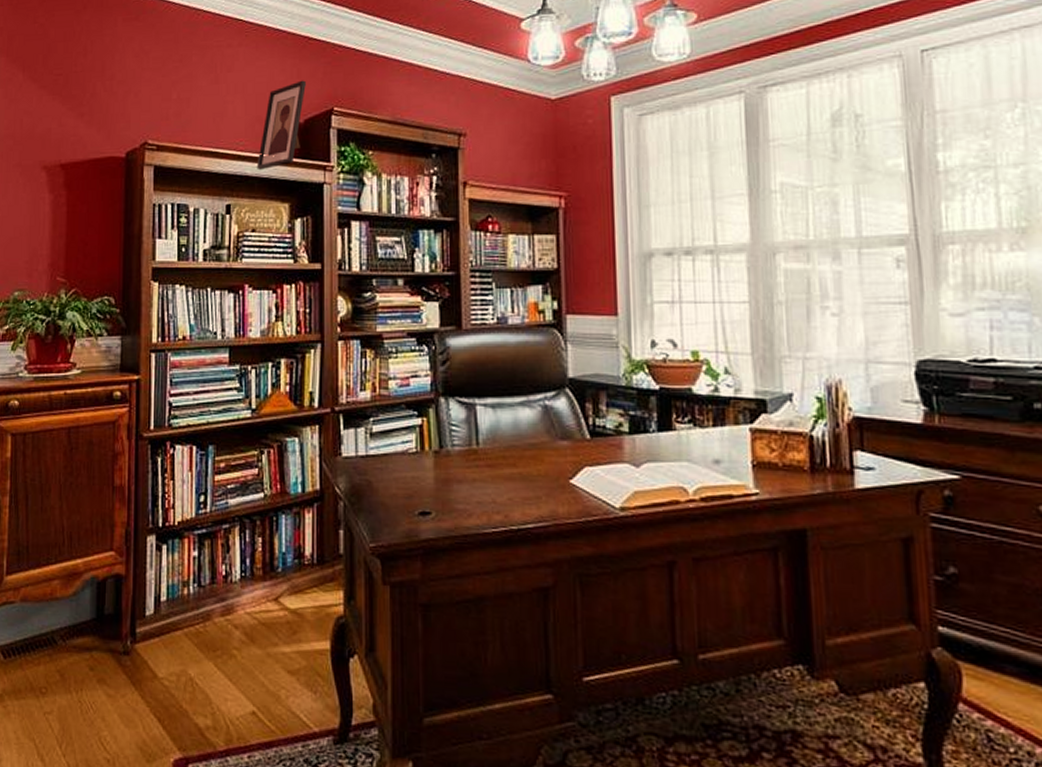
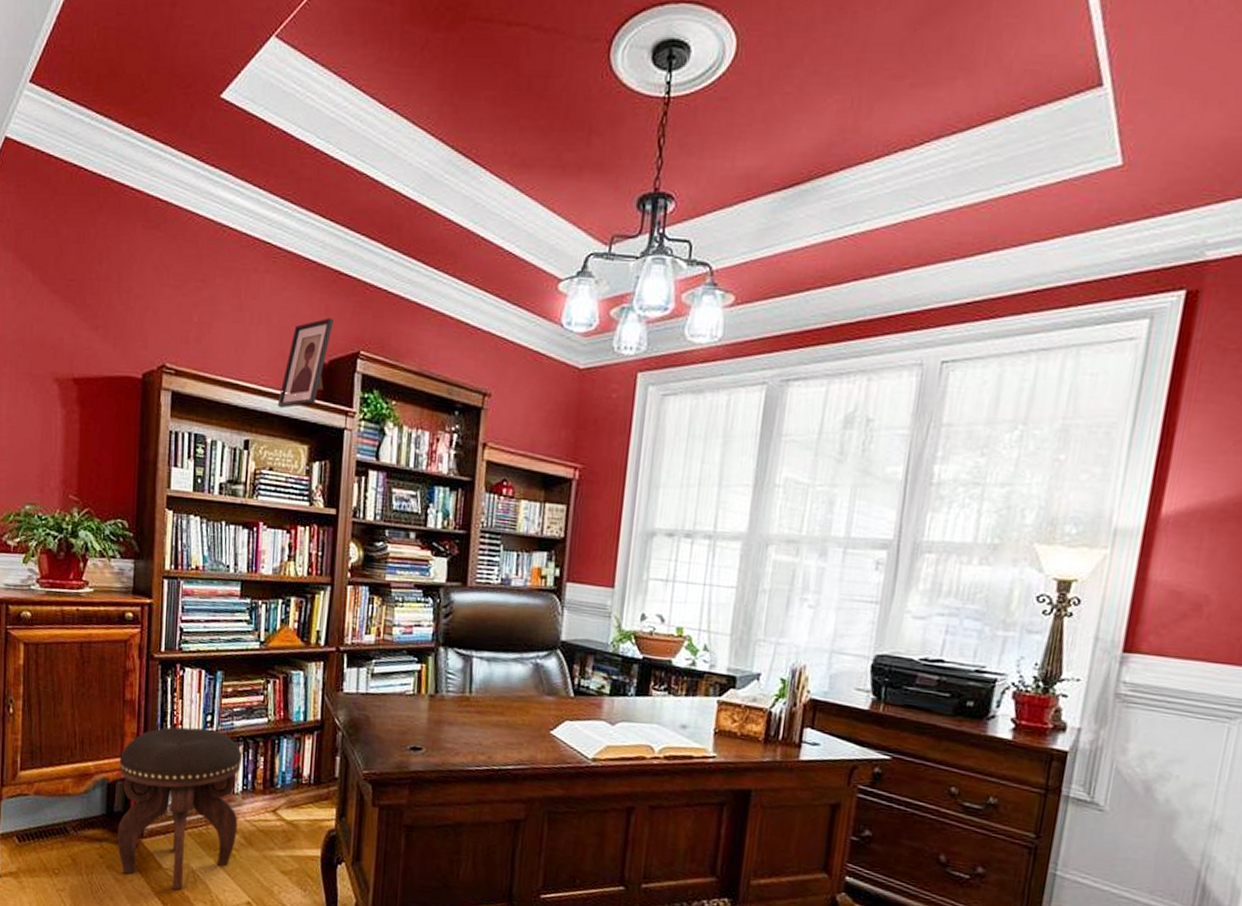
footstool: none [108,510,239,704] -> present [117,726,243,891]

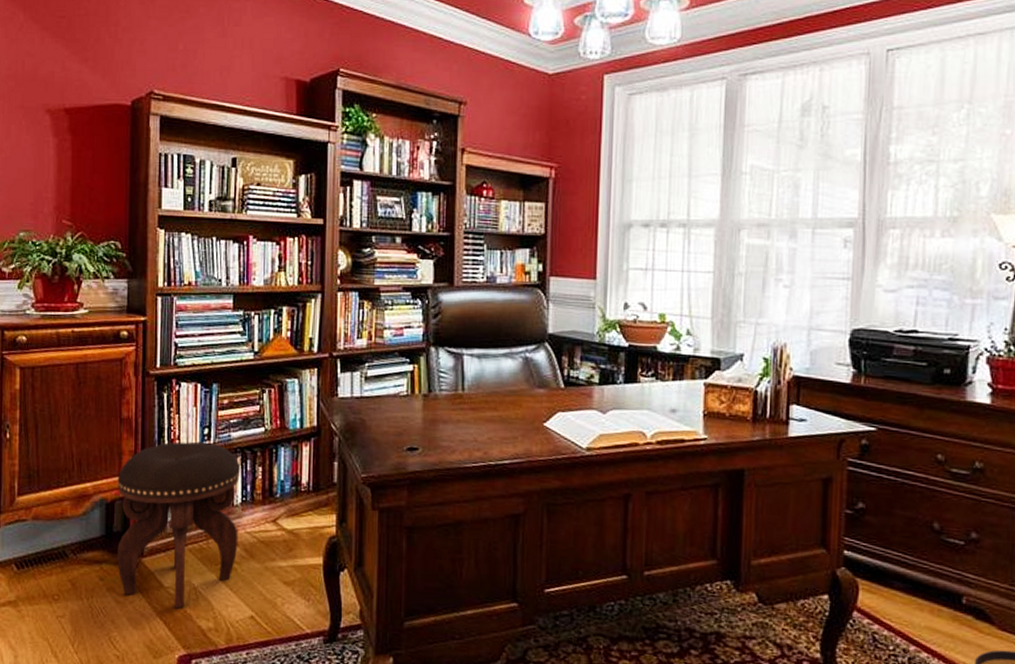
picture frame: present [277,318,334,409] -> none [262,39,314,126]

